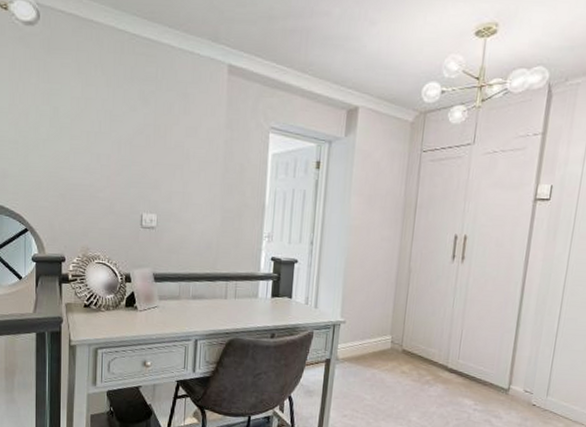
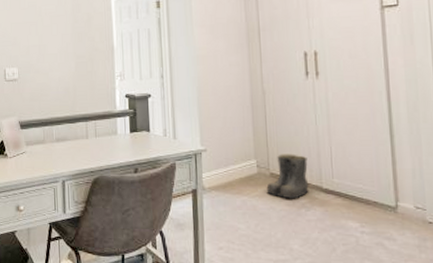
boots: none [396,332,439,376] -> present [266,154,309,199]

